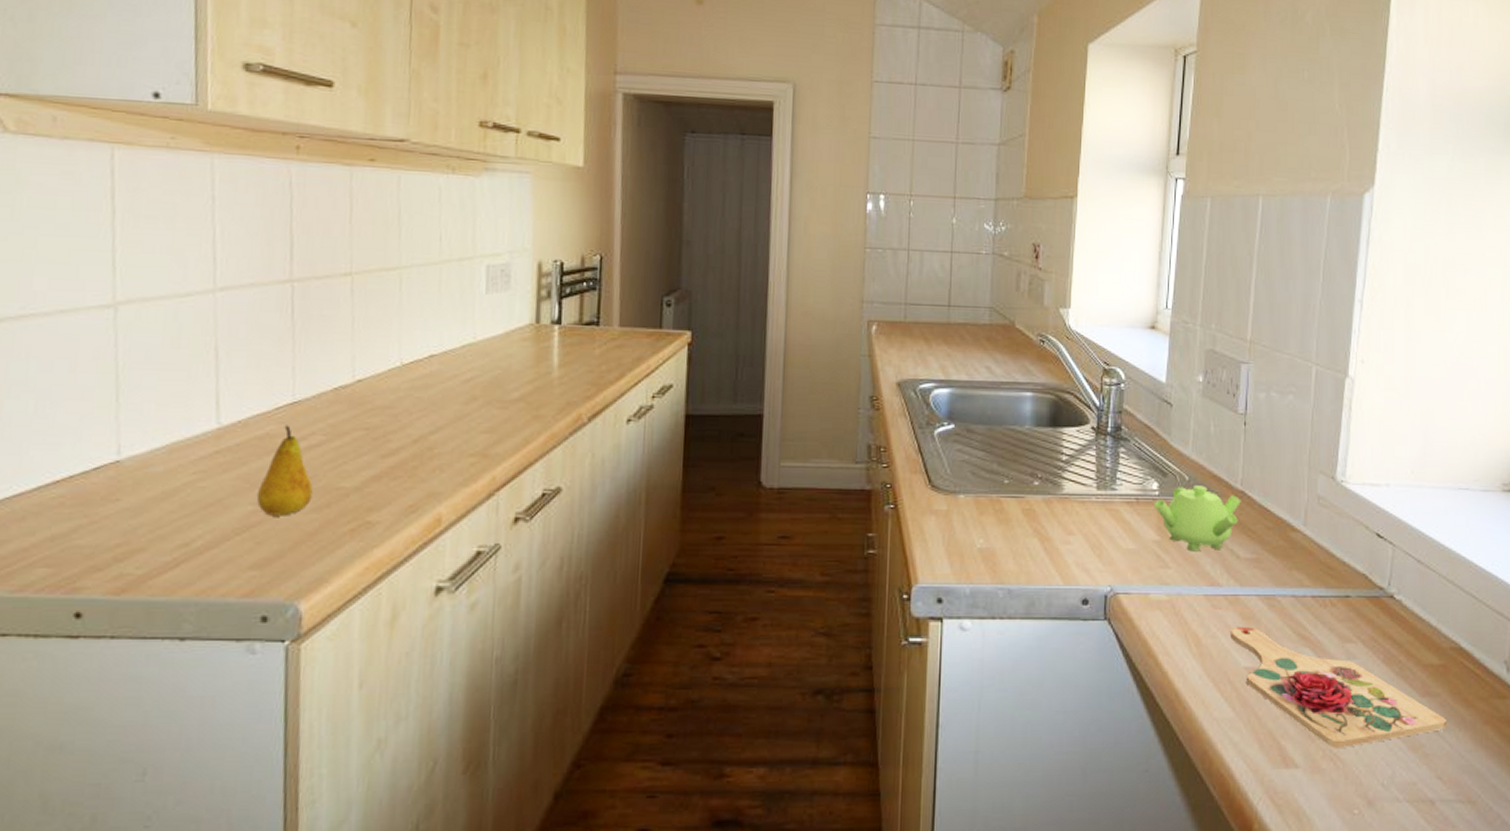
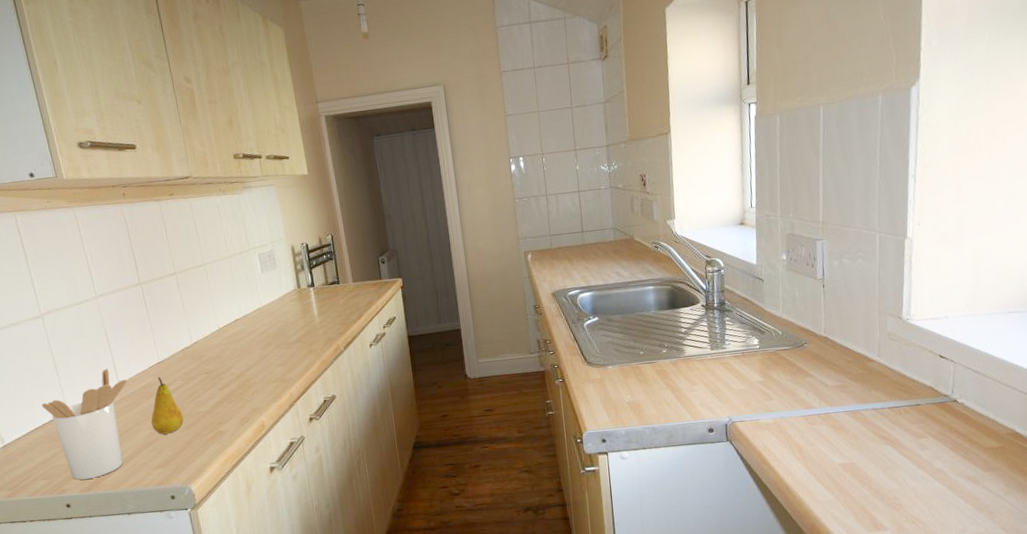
utensil holder: none [75,401,232,574] -> present [41,368,127,480]
teapot: present [1153,485,1241,552] -> none [756,337,826,386]
cutting board: present [1230,626,1447,749] -> none [825,435,1007,515]

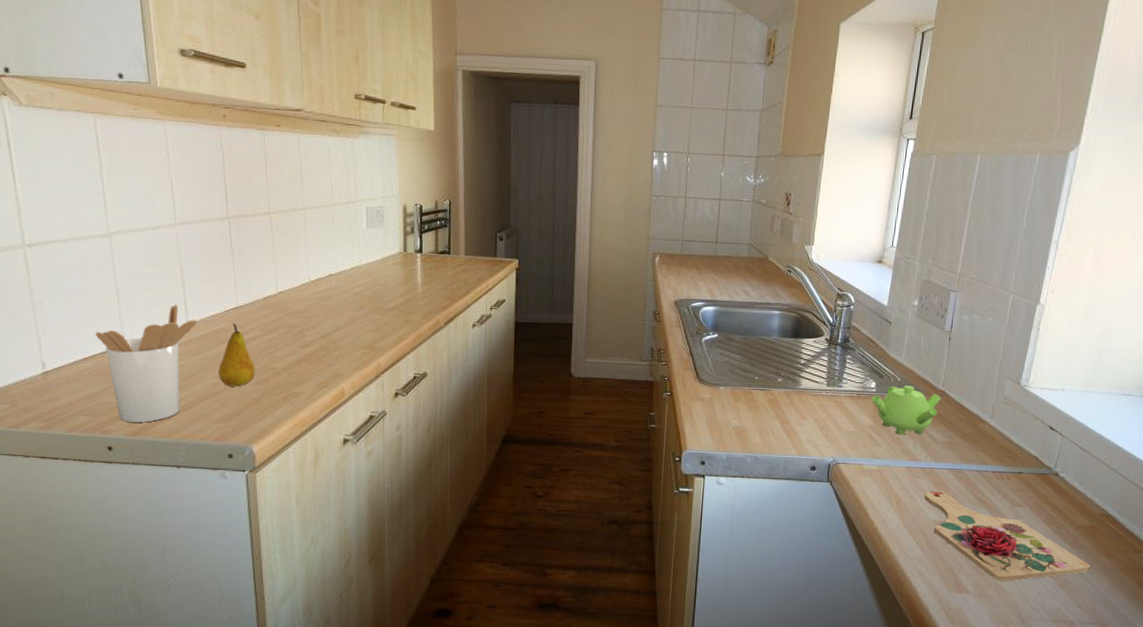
teapot: none [756,337,826,386] -> present [871,385,941,435]
cutting board: none [825,435,1007,515] -> present [924,491,1091,582]

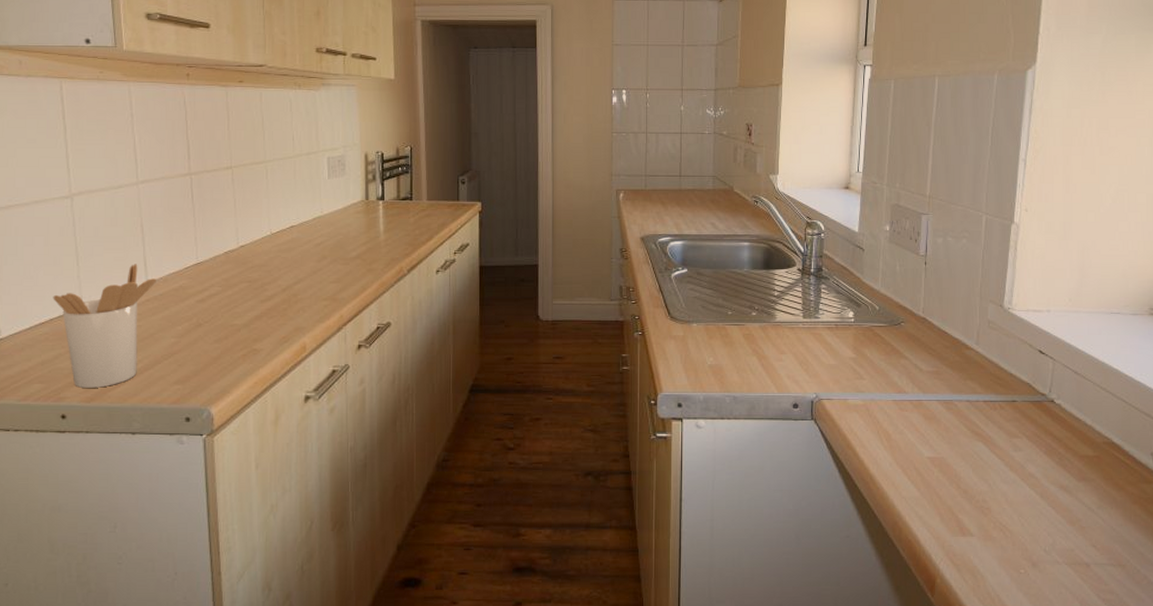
fruit: present [218,323,255,387] -> none [176,280,215,346]
teapot: present [871,385,941,435] -> none [850,314,923,366]
cutting board: present [924,491,1091,582] -> none [915,425,1100,522]

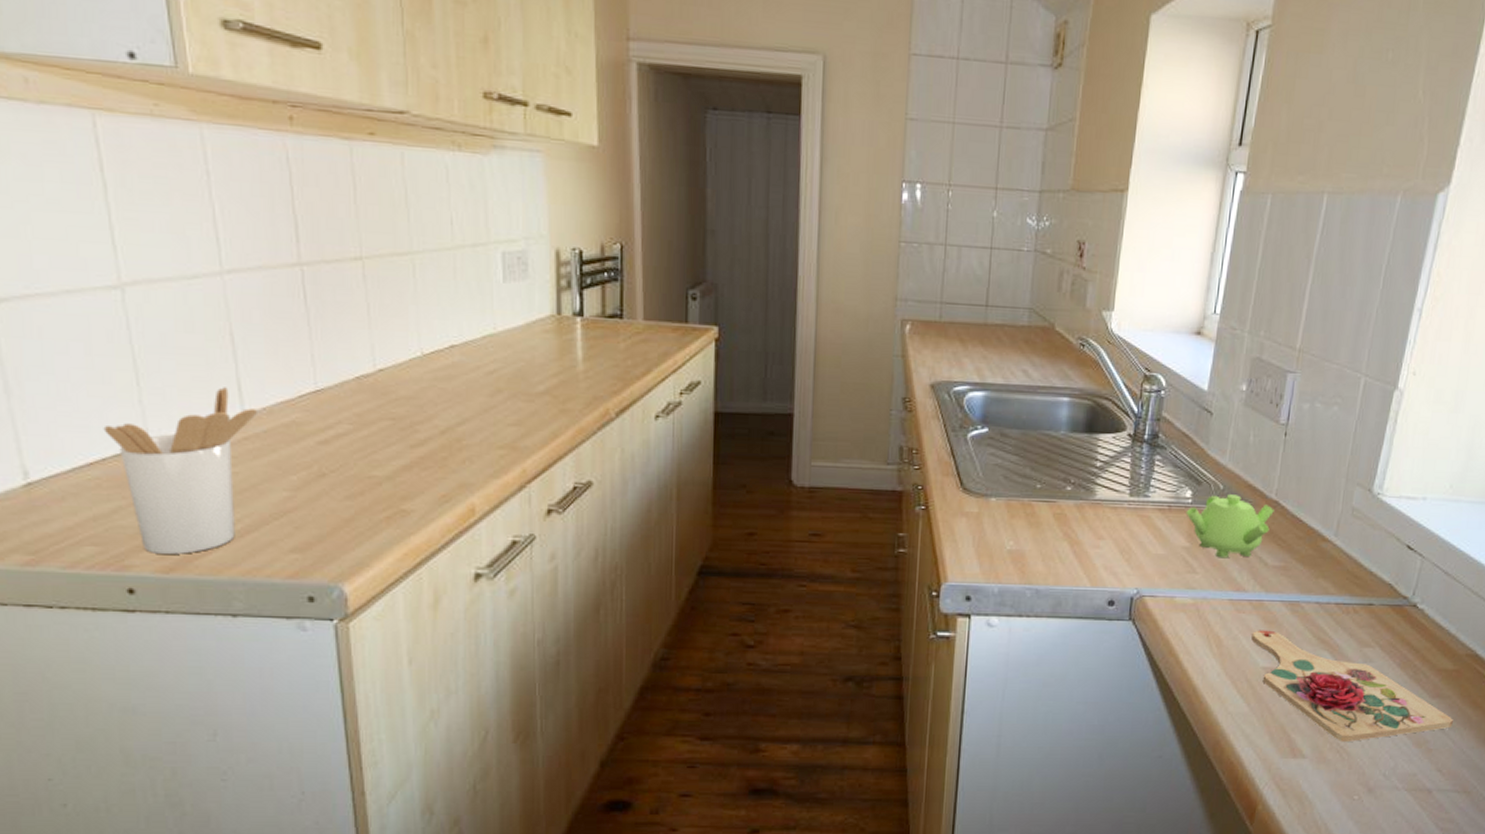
teapot: none [850,314,923,366] -> present [1185,494,1274,559]
cutting board: none [915,425,1100,522] -> present [1251,630,1453,743]

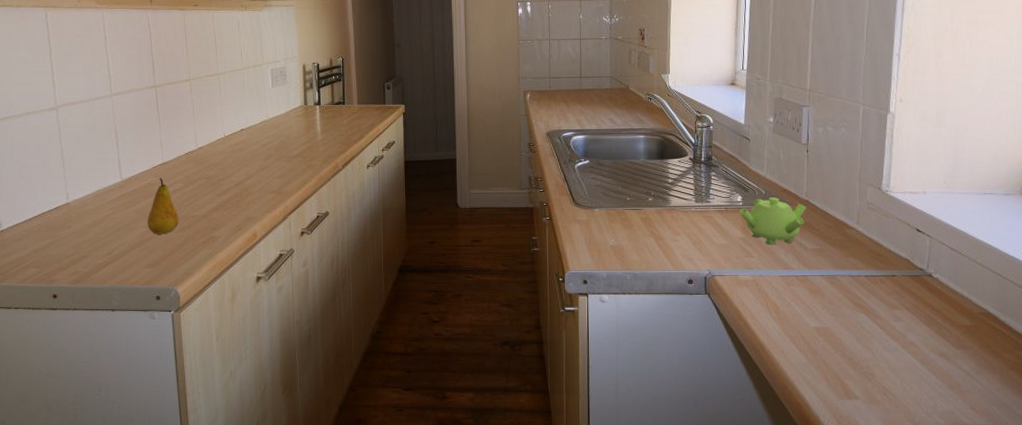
utensil holder: present [103,387,257,554] -> none [44,165,129,271]
fruit: none [290,413,345,503] -> present [147,177,179,234]
cutting board: present [1251,630,1453,743] -> none [802,298,978,386]

